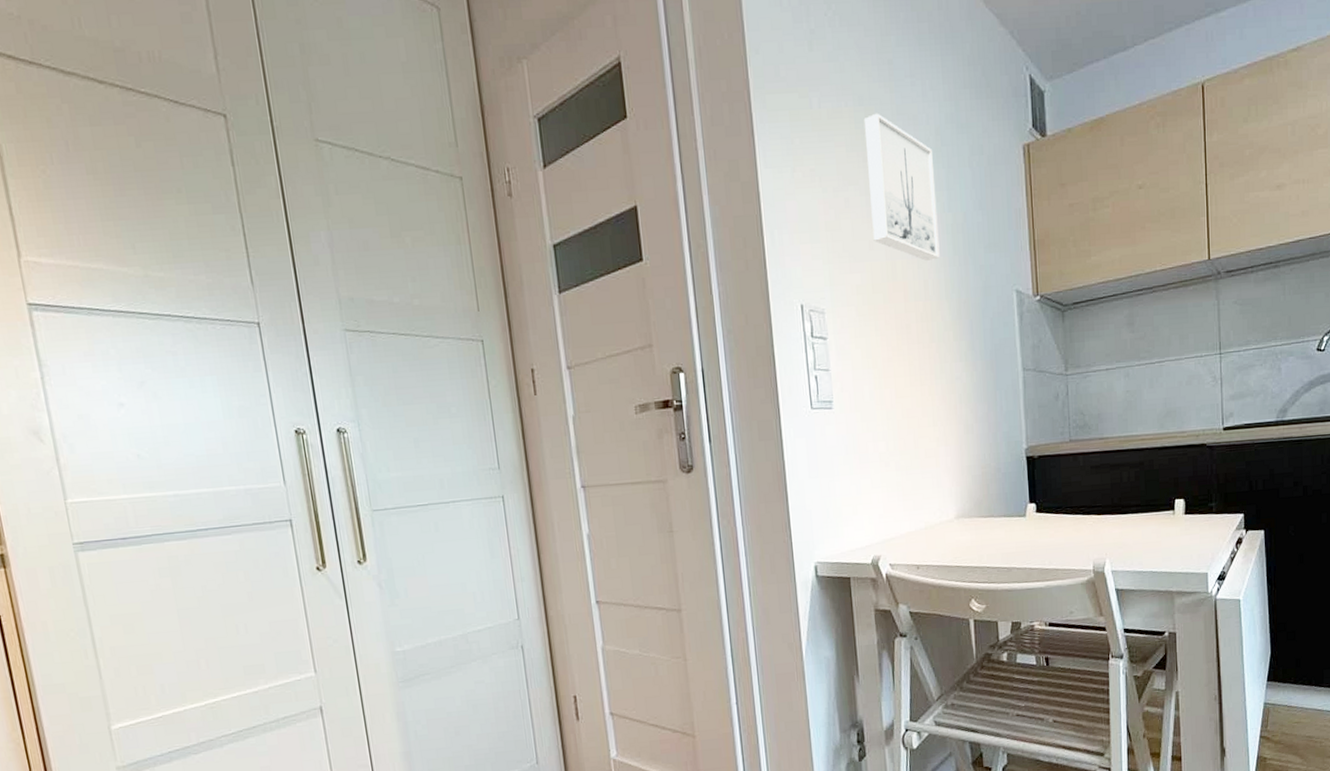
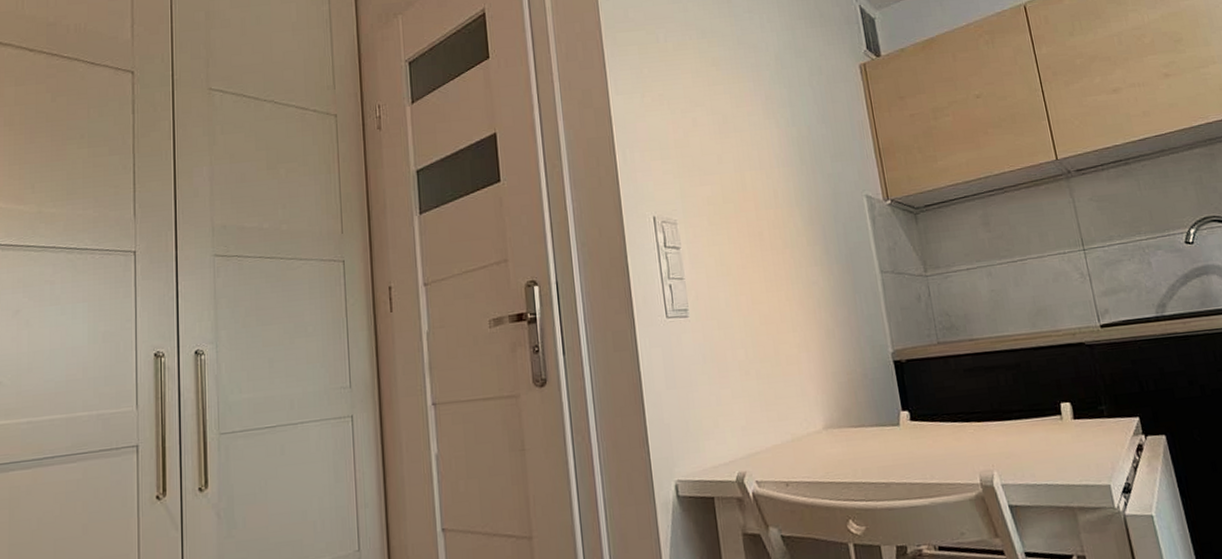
wall art: present [863,113,940,262] -> none [707,43,788,172]

